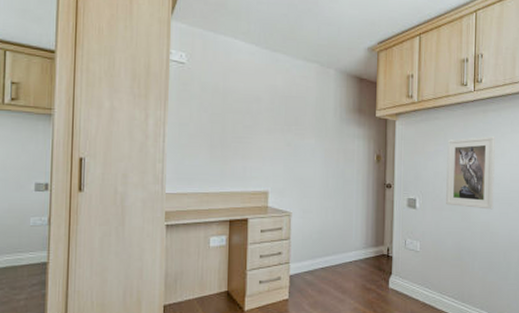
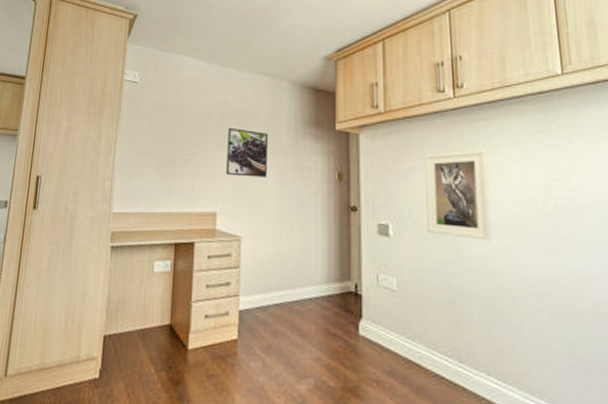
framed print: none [277,112,317,159] -> present [226,127,269,177]

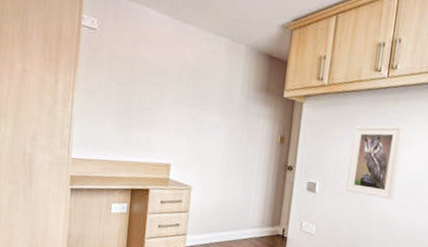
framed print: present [226,127,269,177] -> none [181,85,223,135]

